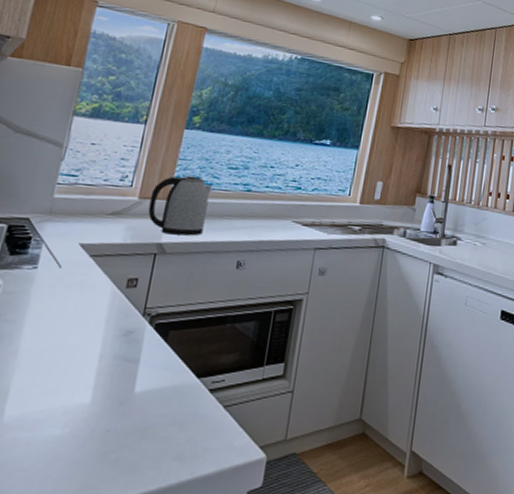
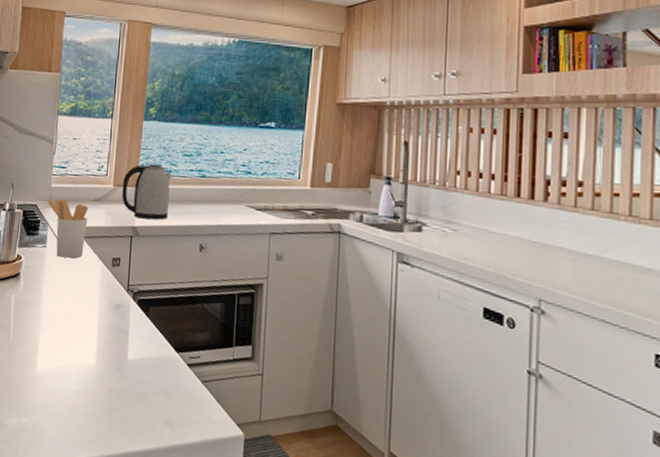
utensil holder: none [45,211,102,281] -> present [47,198,88,259]

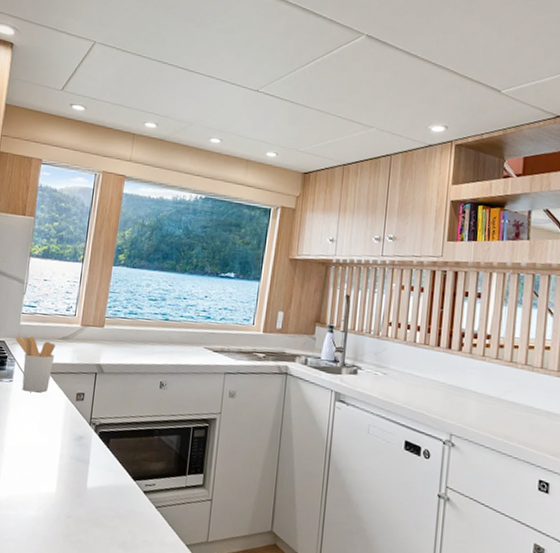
kettle: present [122,164,172,220] -> none [88,306,137,359]

